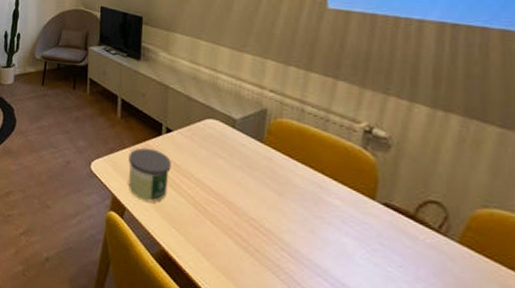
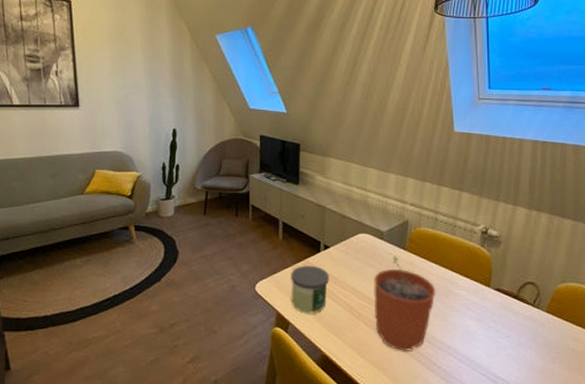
plant pot: none [222,148,301,264] -> present [374,256,436,353]

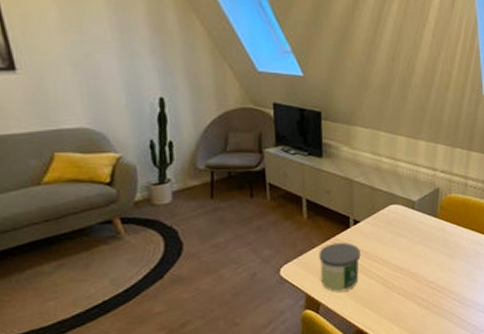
plant pot: present [374,256,436,353] -> none [406,224,466,315]

